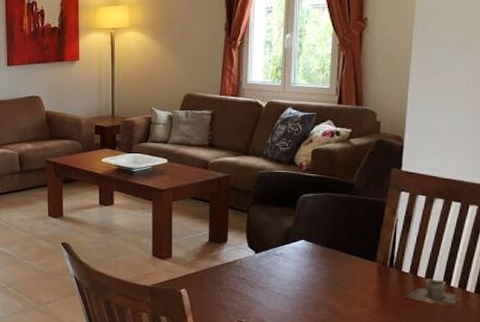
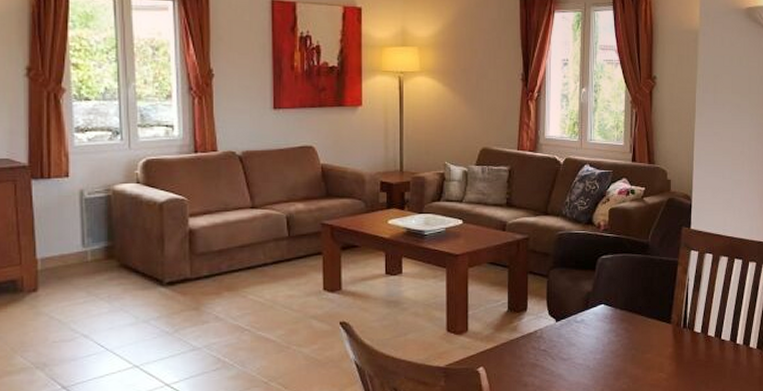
cup: present [405,279,460,307] -> none [698,337,744,365]

